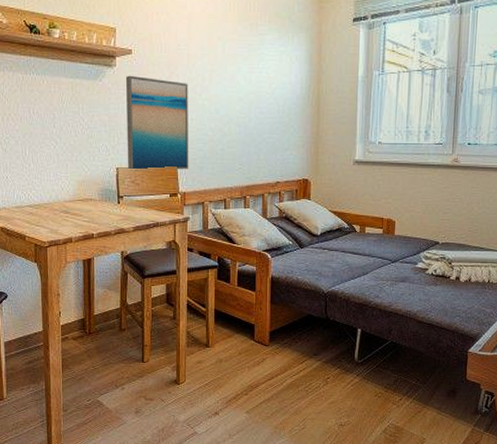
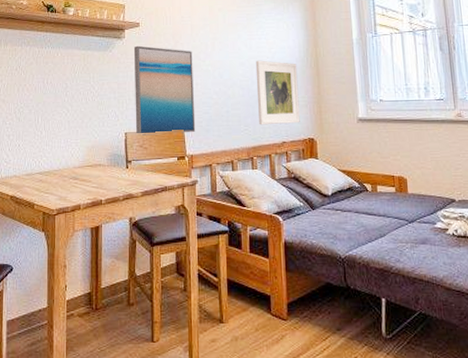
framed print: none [254,96,298,165] -> present [255,60,300,125]

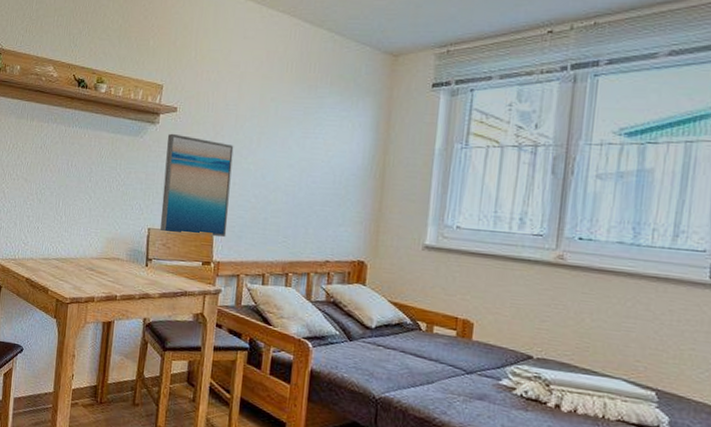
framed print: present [255,60,300,125] -> none [301,163,358,242]

